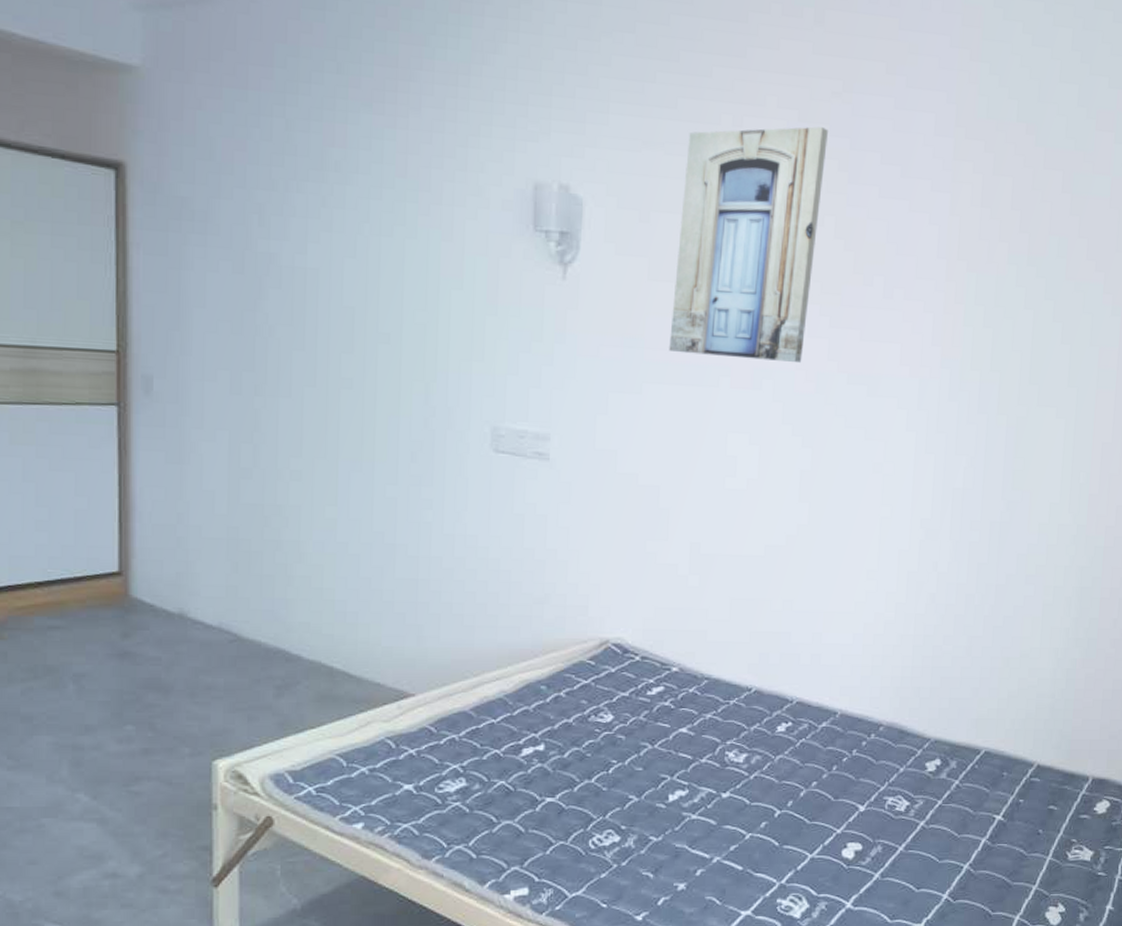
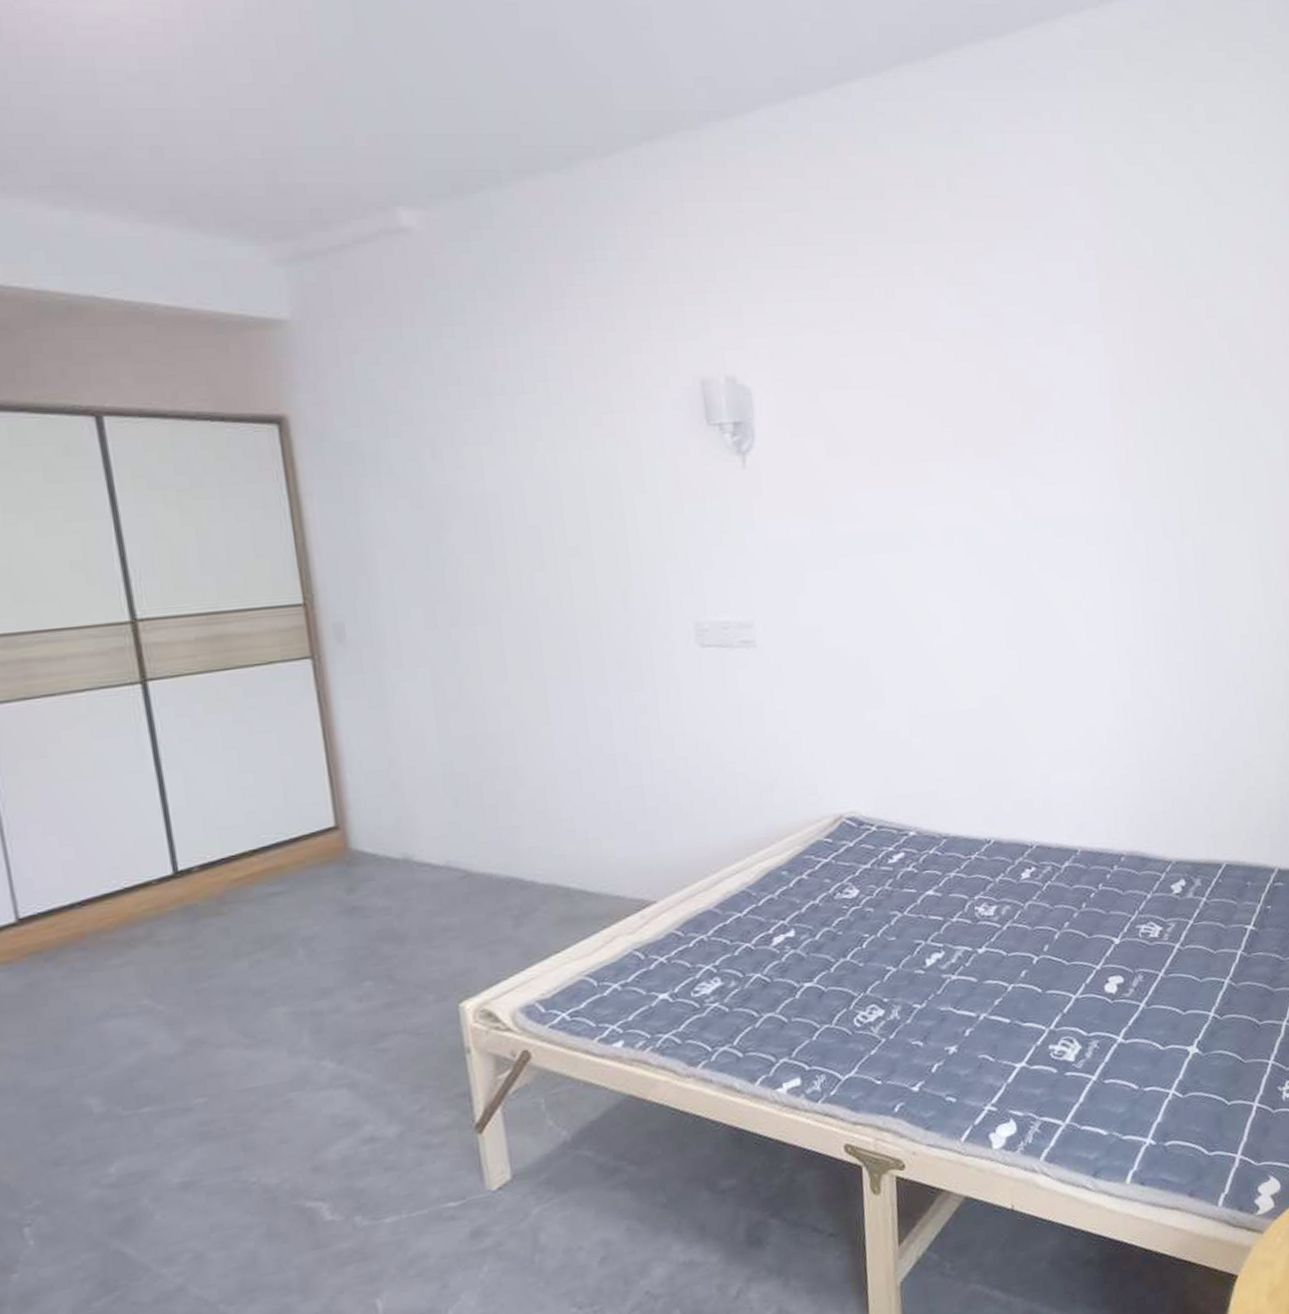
wall art: present [669,126,828,364] -> none [844,288,988,523]

